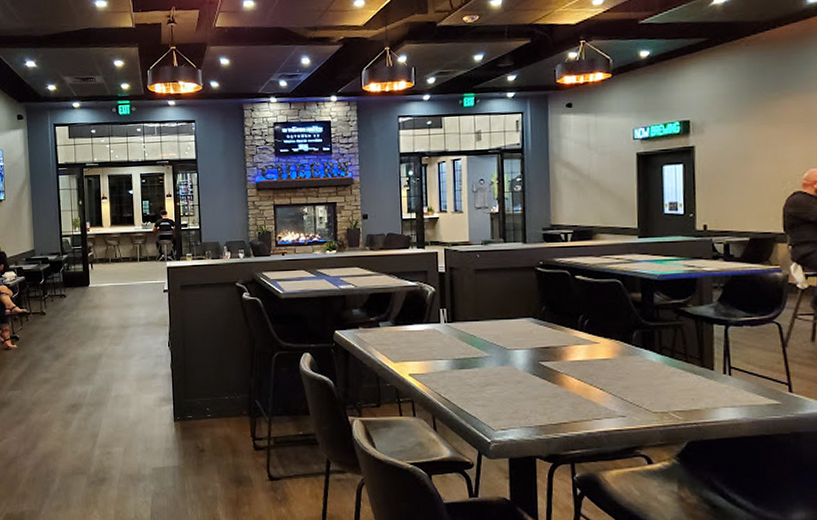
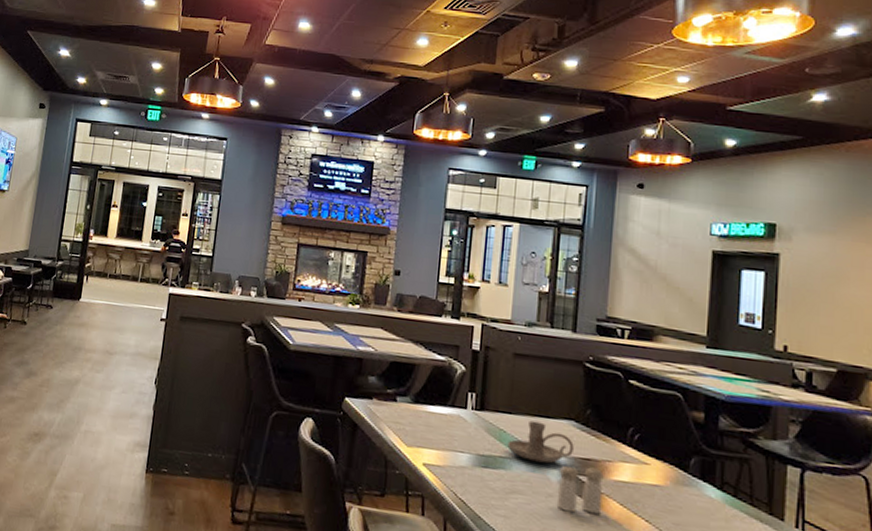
candle holder: none [478,323,534,357] -> present [507,420,574,464]
salt and pepper shaker: none [524,354,563,394] -> present [556,465,604,515]

